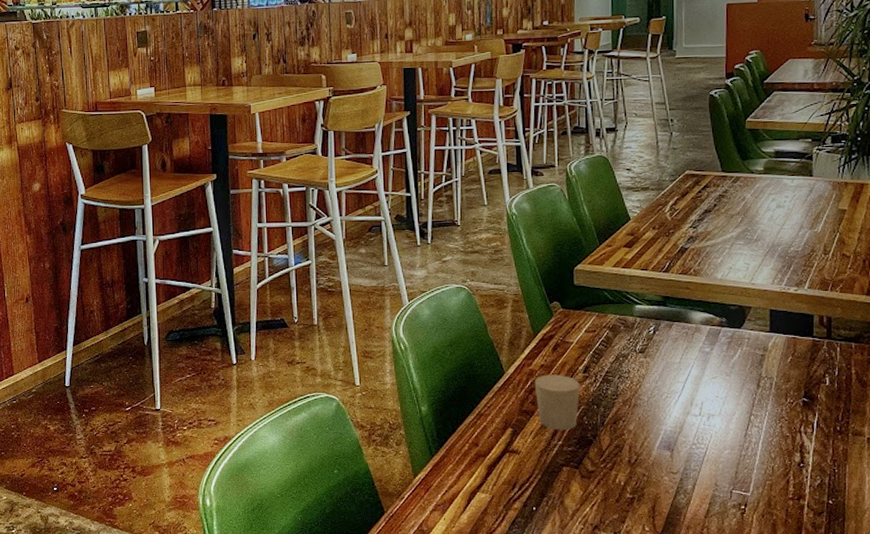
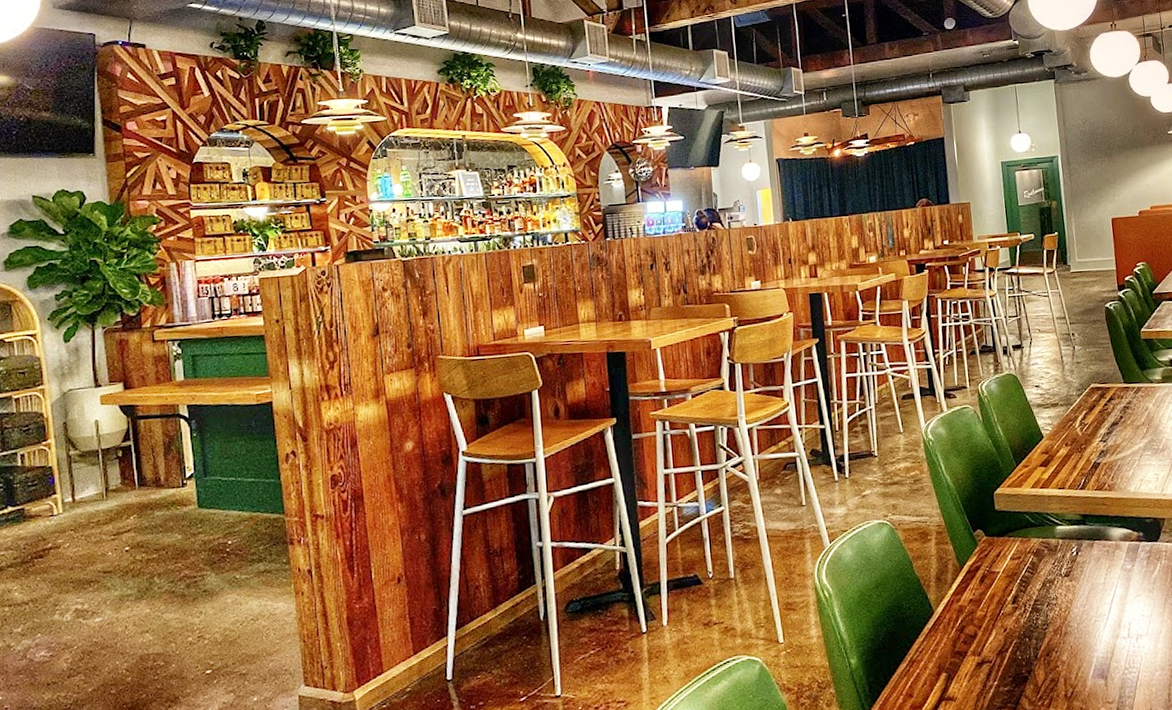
candle: present [534,374,580,431] -> none [964,608,1011,670]

